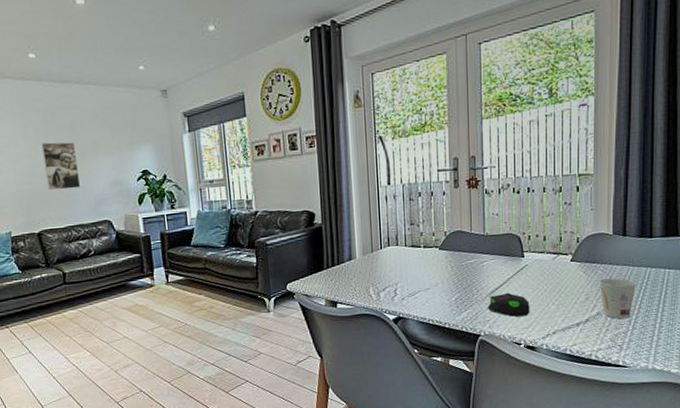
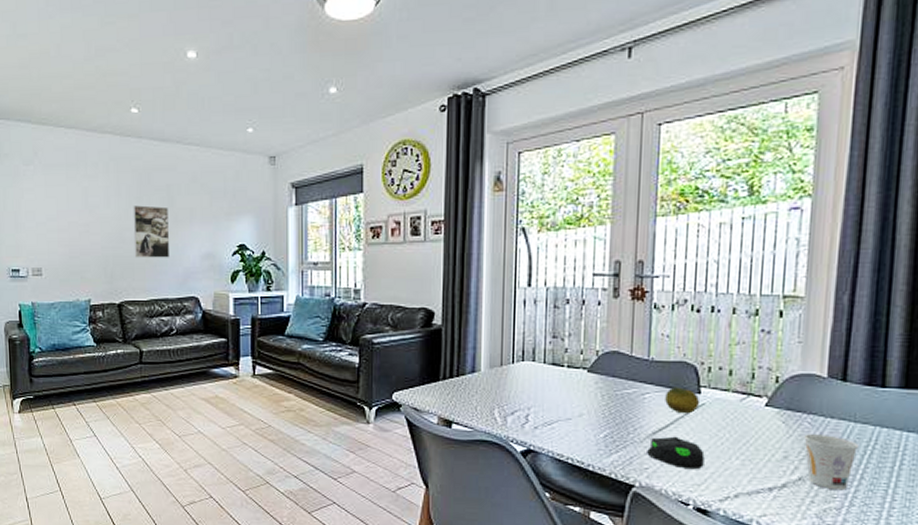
fruit: none [498,254,524,275] -> present [665,387,701,414]

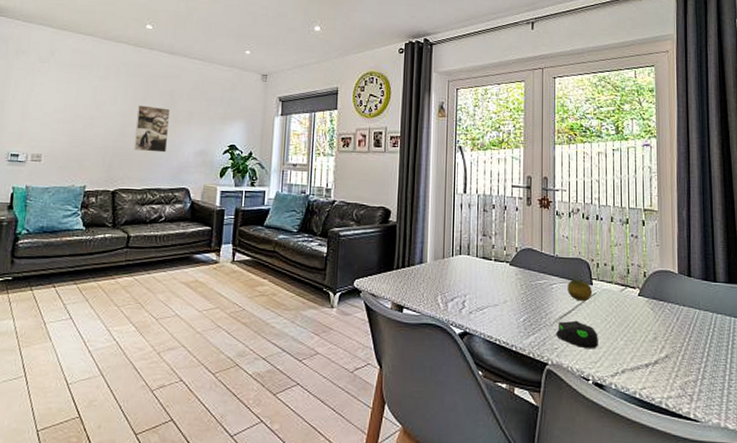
cup: present [804,434,860,491] -> none [666,319,704,366]

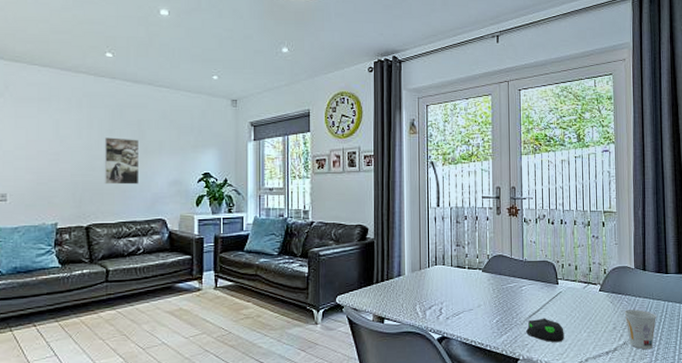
fruit: present [568,279,593,302] -> none [536,280,559,301]
cup: none [666,319,704,366] -> present [624,309,657,350]

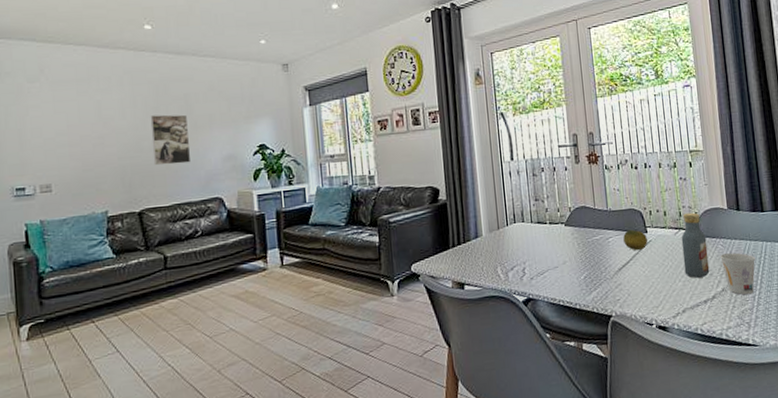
computer mouse: present [526,318,564,342] -> none [617,269,658,295]
fruit: none [536,280,559,301] -> present [623,229,648,251]
vodka: none [589,269,613,330] -> present [681,212,710,278]

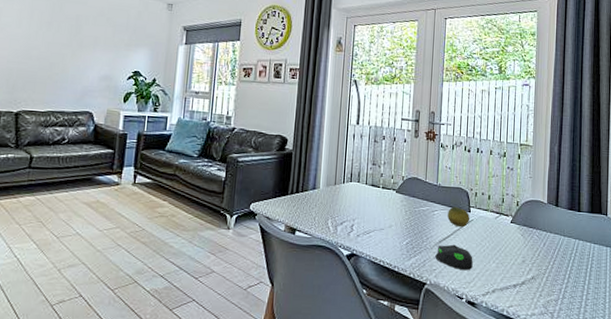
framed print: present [150,114,192,166] -> none [38,29,75,77]
computer mouse: none [617,269,658,295] -> present [435,244,473,270]
vodka: present [681,212,710,278] -> none [499,200,524,263]
cup: present [720,252,756,295] -> none [534,244,567,287]

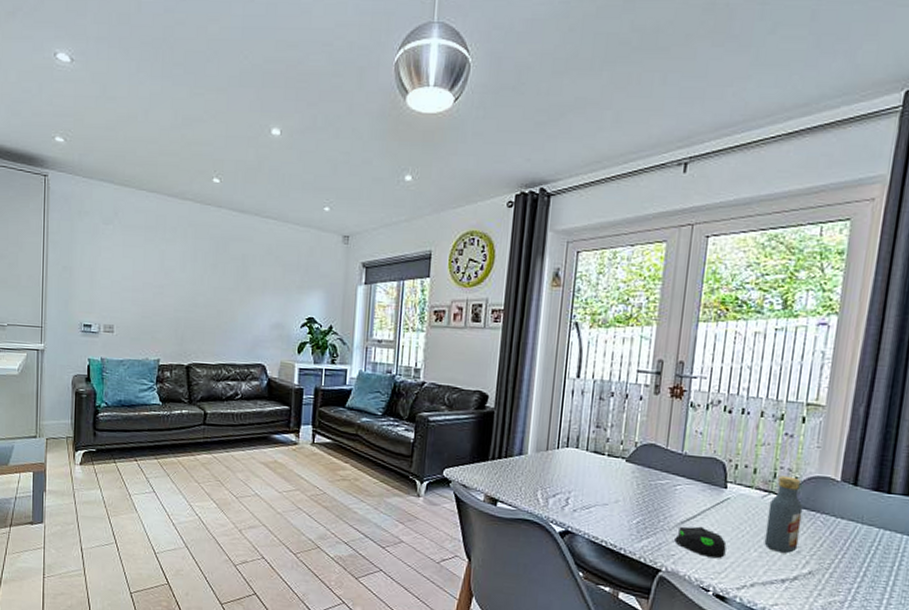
fruit: present [448,206,470,228] -> none [694,480,726,507]
vodka: none [499,200,524,263] -> present [764,475,803,553]

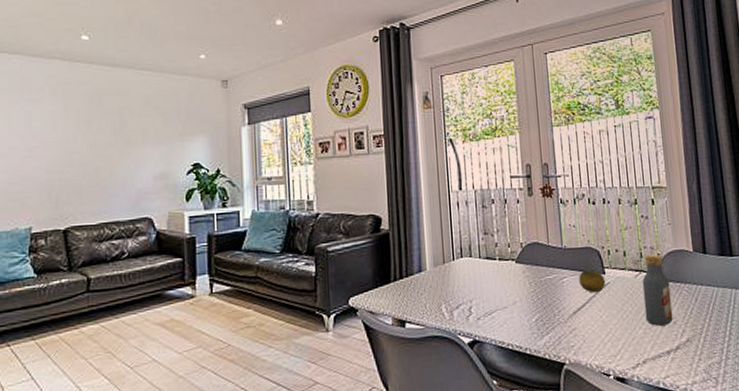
computer mouse: present [674,526,726,558] -> none [571,314,617,342]
fruit: none [694,480,726,507] -> present [579,269,606,293]

